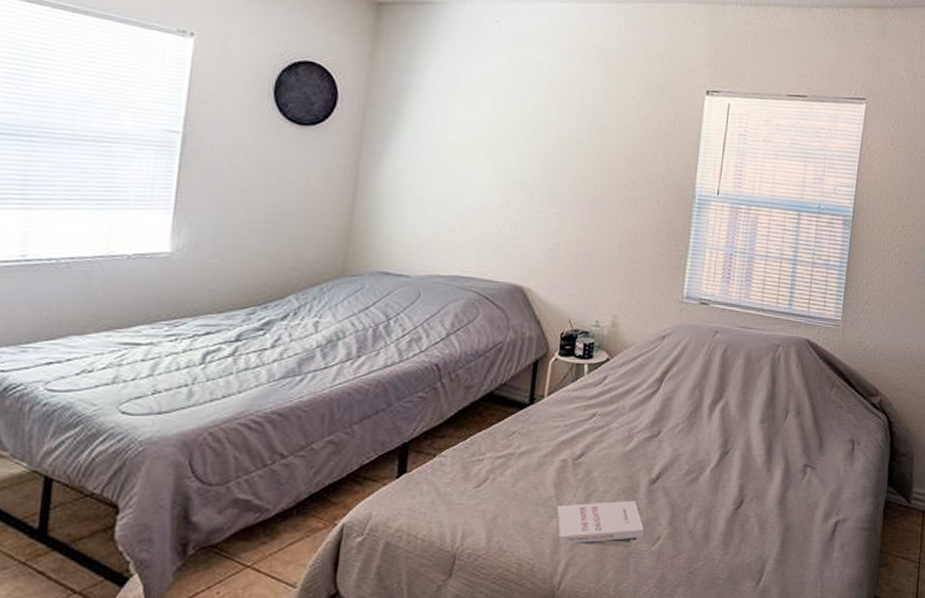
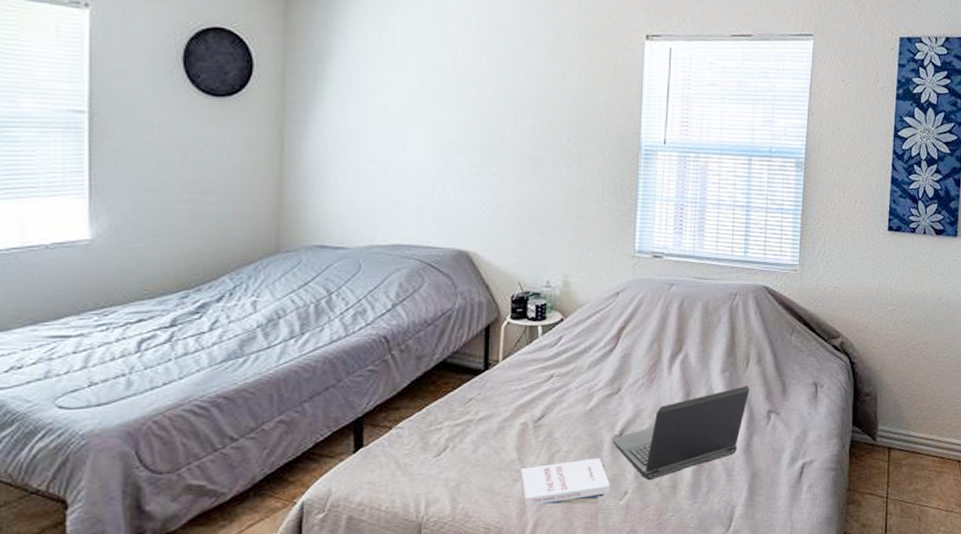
laptop computer: none [649,438,788,528] -> present [613,386,750,481]

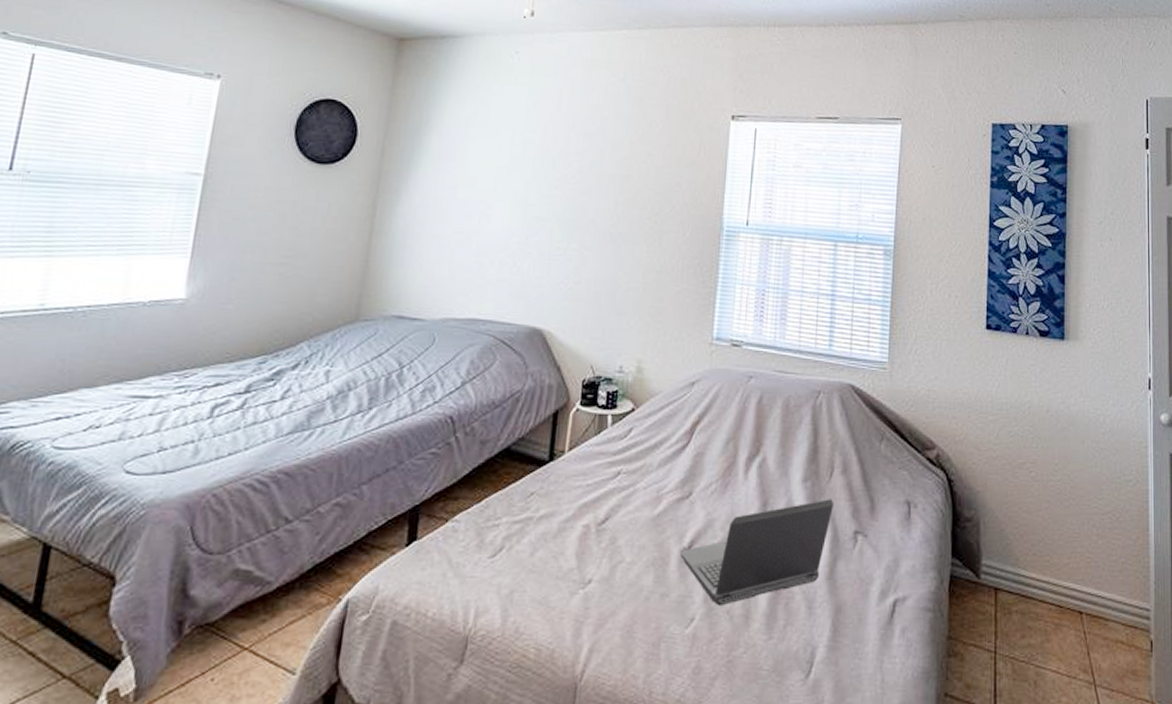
books: present [520,457,611,507] -> none [578,573,677,629]

